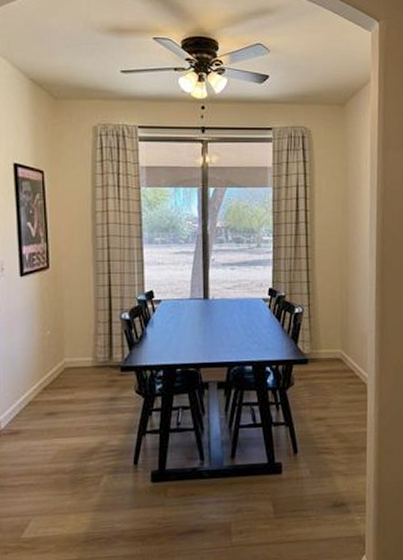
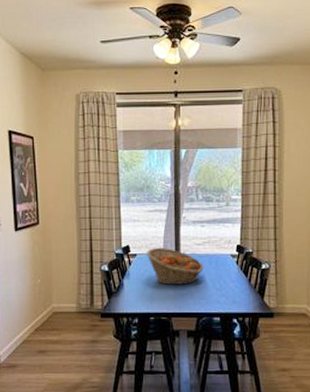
fruit basket: none [172,292,234,333] -> present [146,247,204,285]

